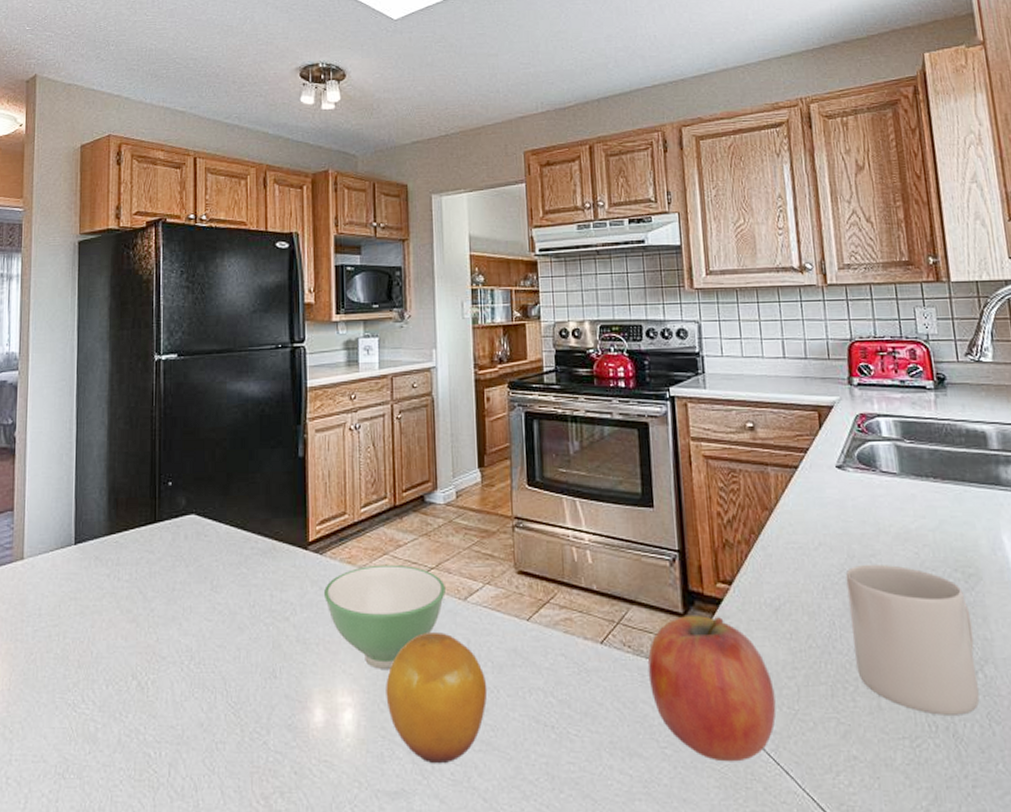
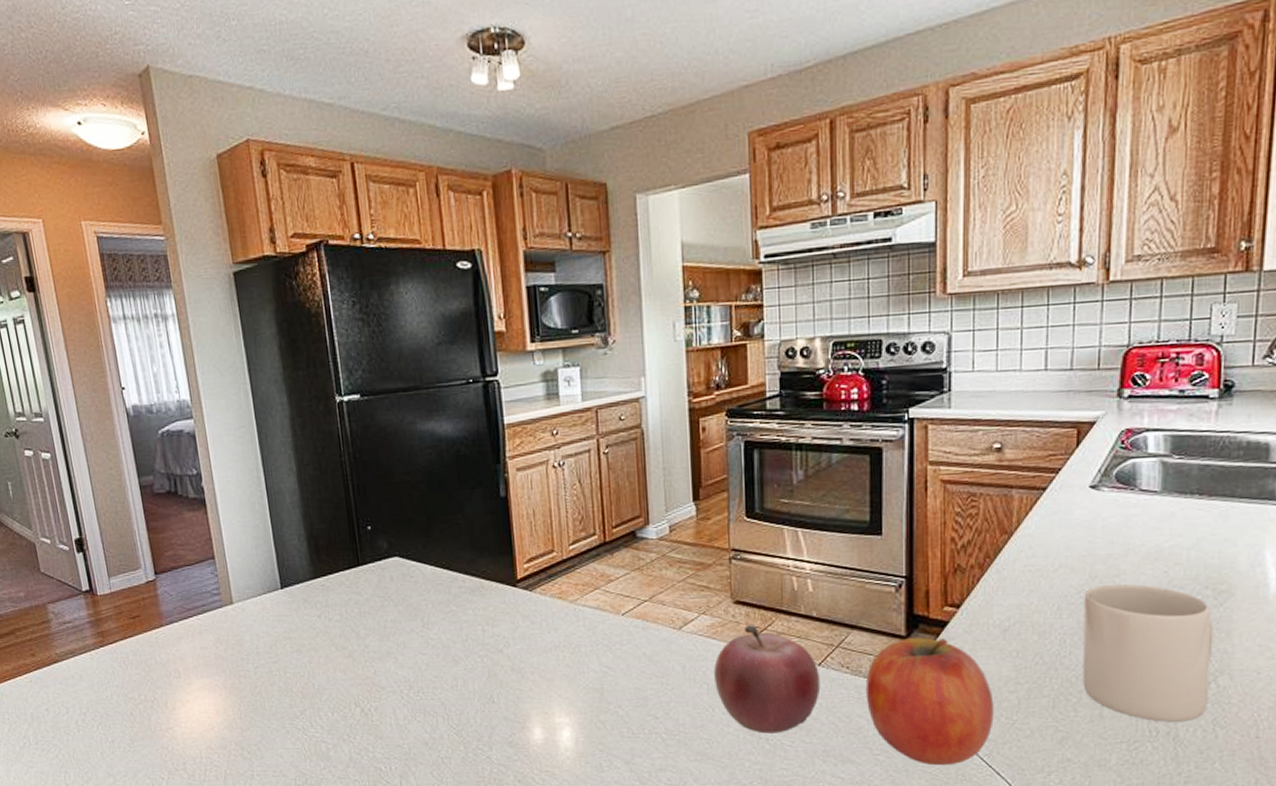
bowl: present [323,564,446,669] -> none [535,598,660,693]
fruit: present [386,633,488,764] -> none [602,659,703,772]
fruit: none [499,596,604,720] -> present [714,624,821,734]

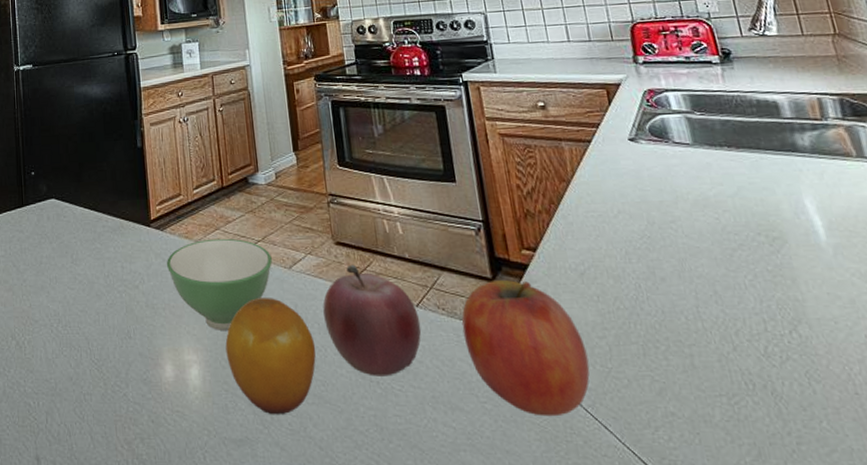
bowl: none [535,598,660,693] -> present [166,238,272,330]
fruit: none [602,659,703,772] -> present [225,298,316,415]
mug: present [1082,583,1214,722] -> none [647,229,797,374]

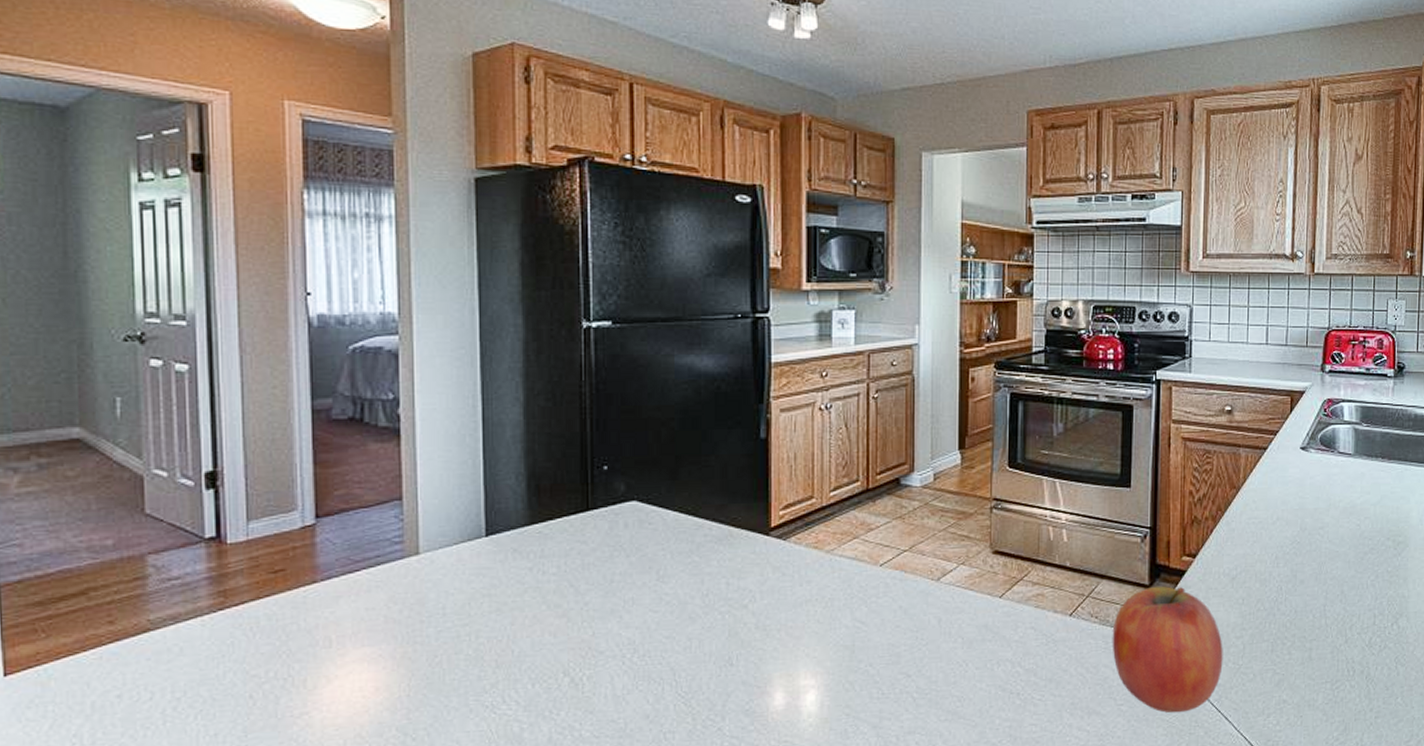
bowl: present [166,238,272,330] -> none [786,548,918,651]
fruit: present [225,298,316,415] -> none [852,613,956,736]
fruit: present [323,264,422,377] -> none [970,574,1071,688]

